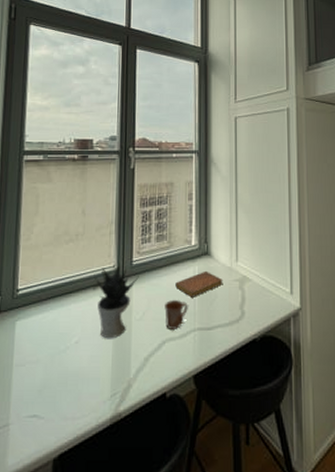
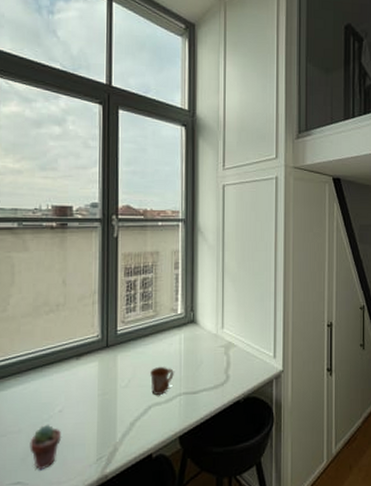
potted succulent: none [46,355,78,404] -> present [29,424,62,471]
potted plant: present [95,260,139,339] -> none [78,329,124,407]
notebook: present [175,270,223,297] -> none [161,338,209,364]

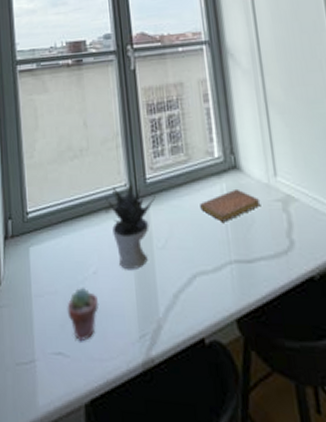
potted plant: none [78,329,124,407] -> present [106,177,156,271]
mug: present [150,367,174,395] -> none [190,225,220,261]
notebook: none [161,338,209,364] -> present [200,188,261,222]

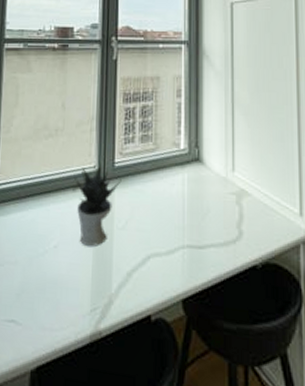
potted succulent: present [67,287,99,342] -> none [24,259,56,312]
notebook: present [200,188,261,222] -> none [162,179,217,209]

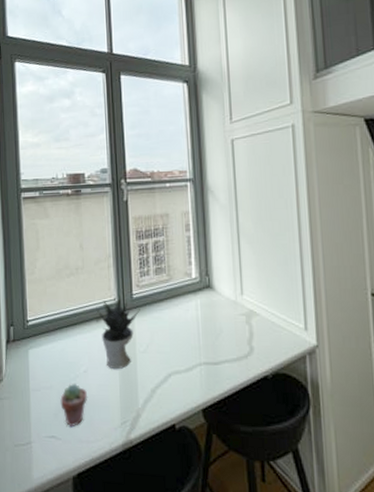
potted succulent: none [24,259,56,312] -> present [60,383,88,428]

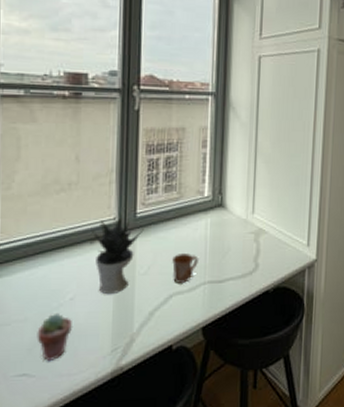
mug: none [168,334,192,363] -> present [172,254,198,283]

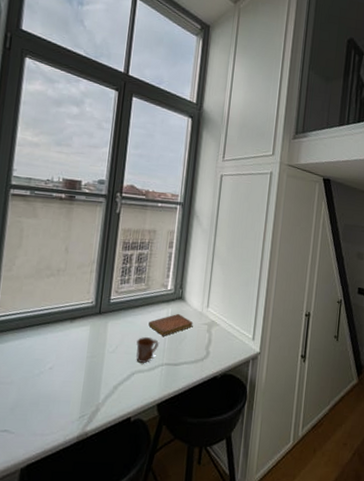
potted succulent: present [37,312,73,362] -> none [19,379,50,422]
potted plant: present [92,212,144,295] -> none [73,297,116,368]
notebook: none [185,223,238,251] -> present [148,313,193,336]

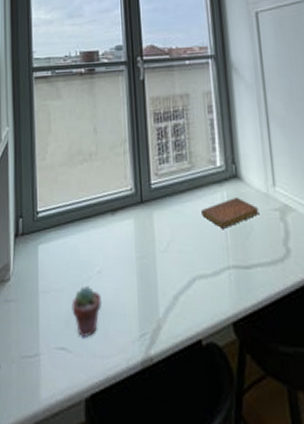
potted succulent: none [19,379,50,422] -> present [72,285,103,339]
mug: present [136,337,159,363] -> none [191,230,219,265]

